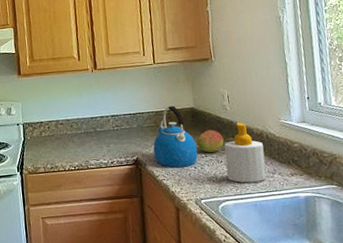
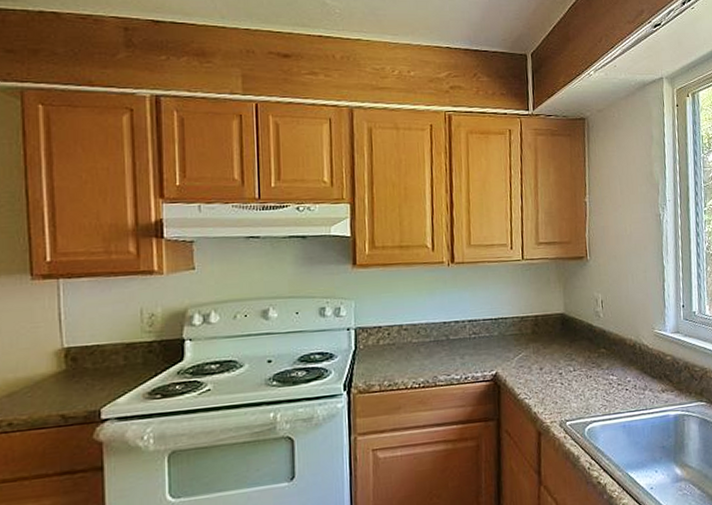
kettle: present [153,105,198,168] -> none [515,310,566,384]
fruit: present [196,129,224,153] -> none [565,339,595,367]
soap bottle: present [224,122,267,183] -> none [594,331,637,401]

